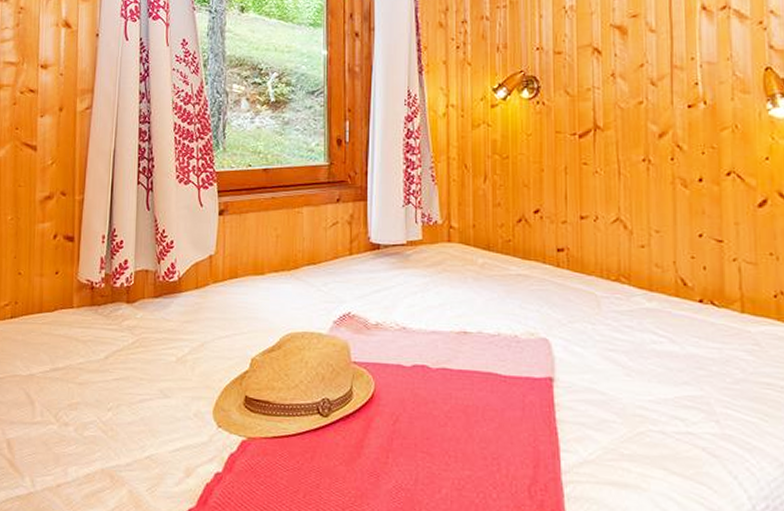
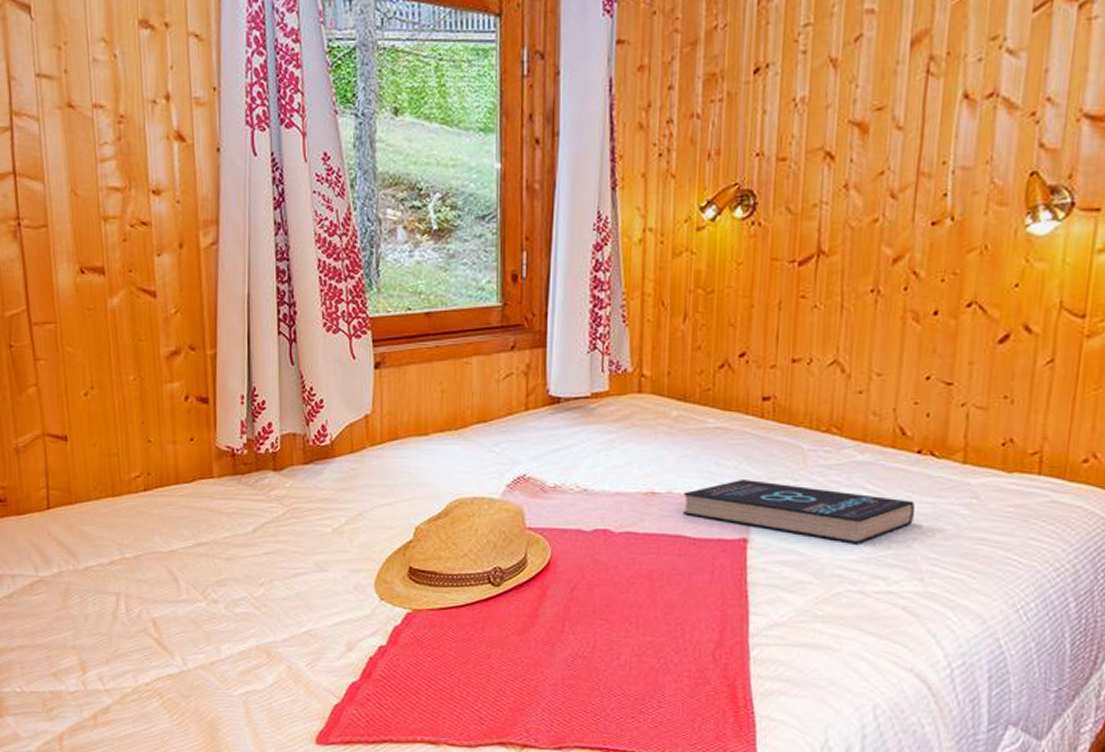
book: none [493,322,703,386] -> present [683,480,915,544]

